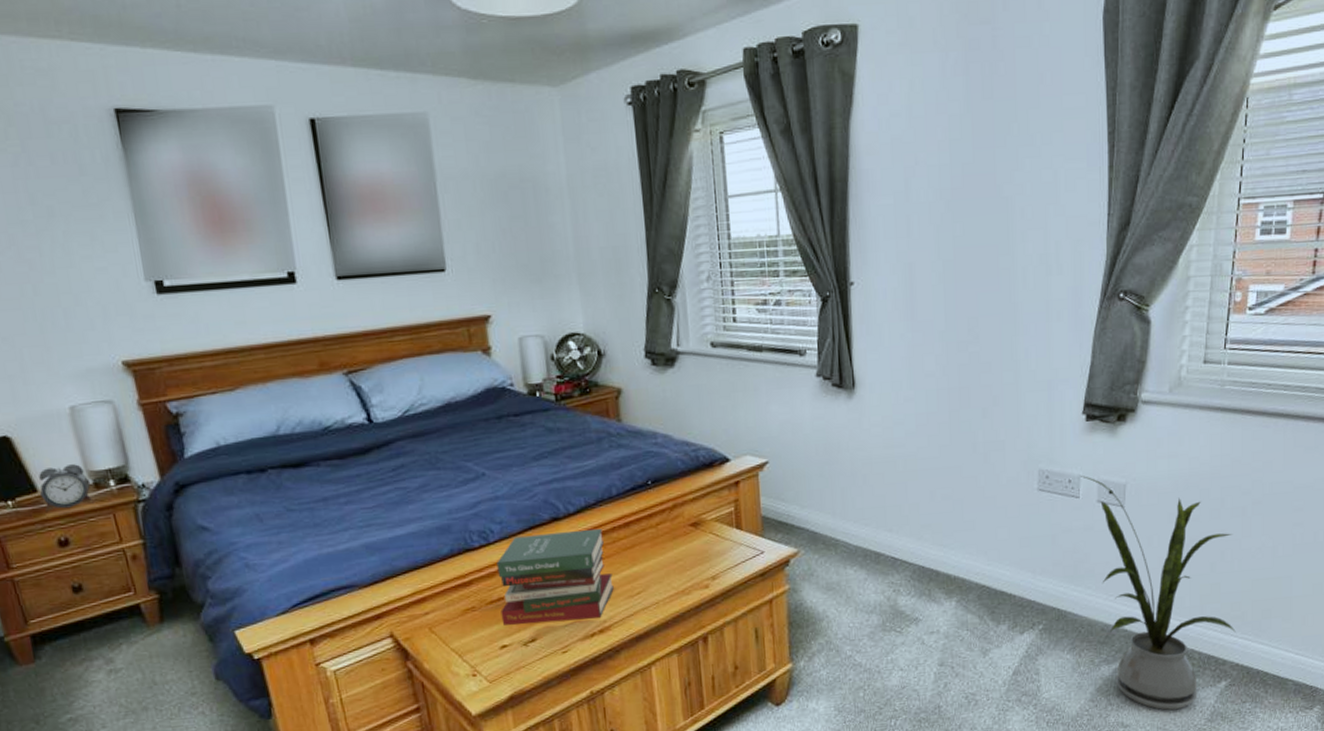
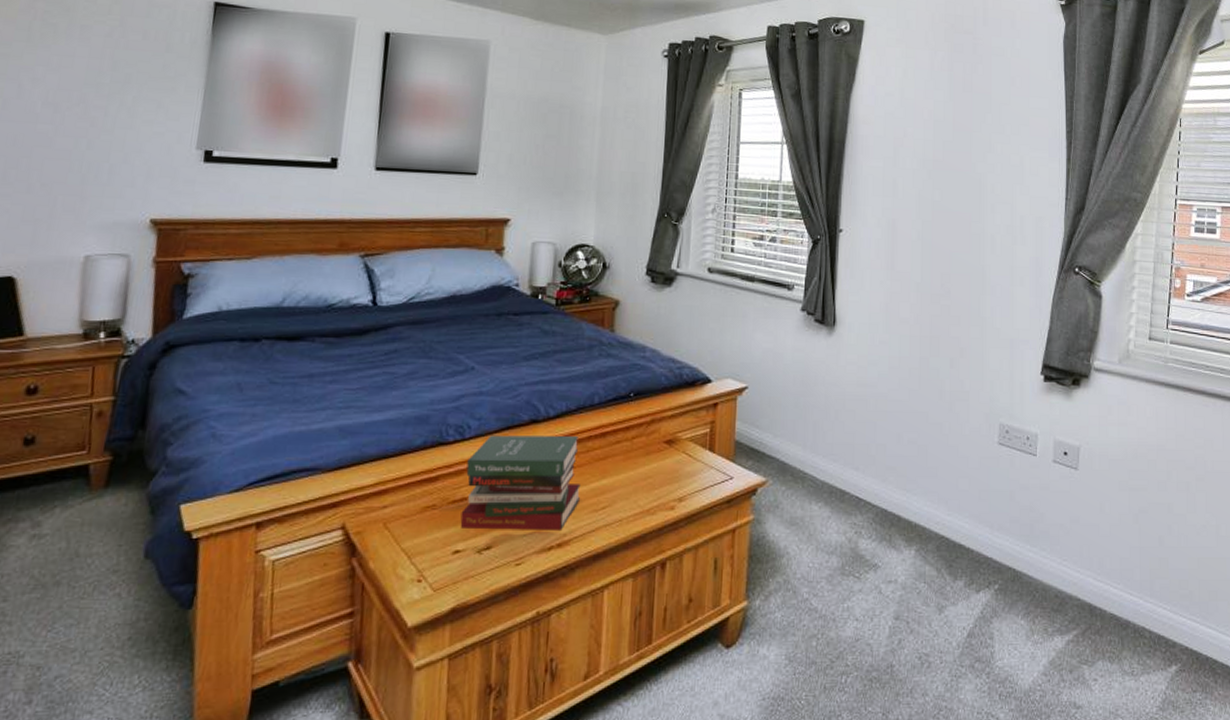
alarm clock: present [39,464,94,514] -> none [24,312,81,359]
house plant: present [1081,476,1236,710] -> none [1038,434,1184,693]

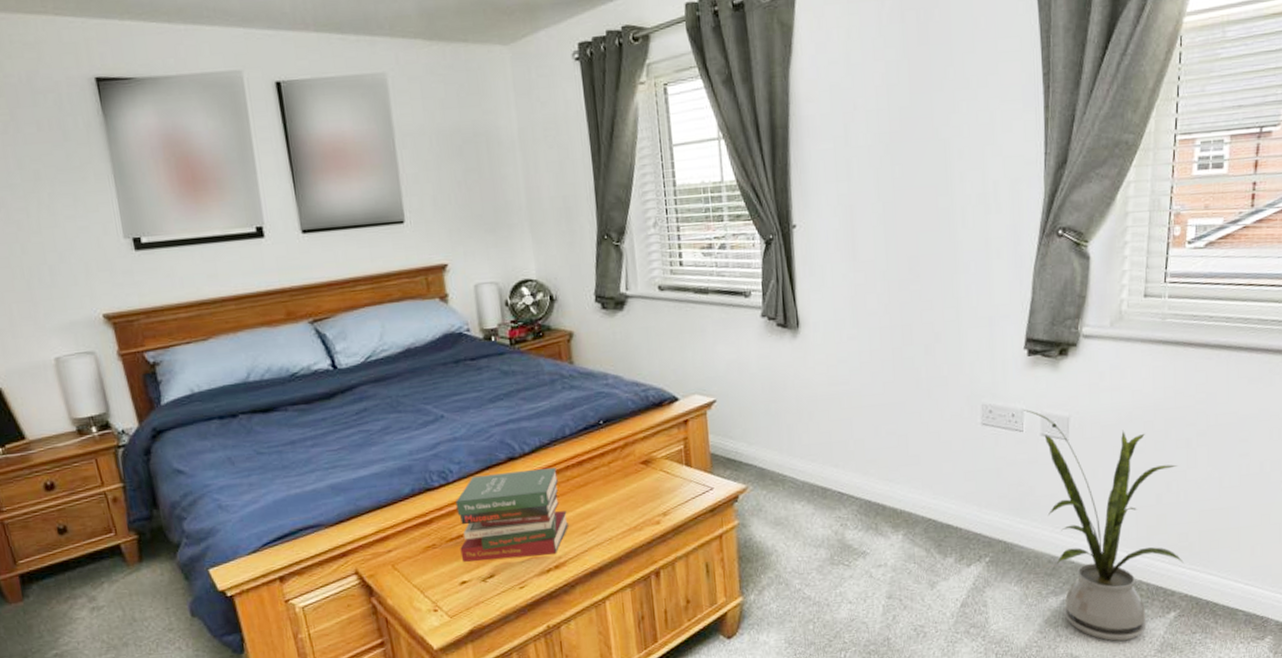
house plant: none [1038,434,1184,693] -> present [1024,410,1184,641]

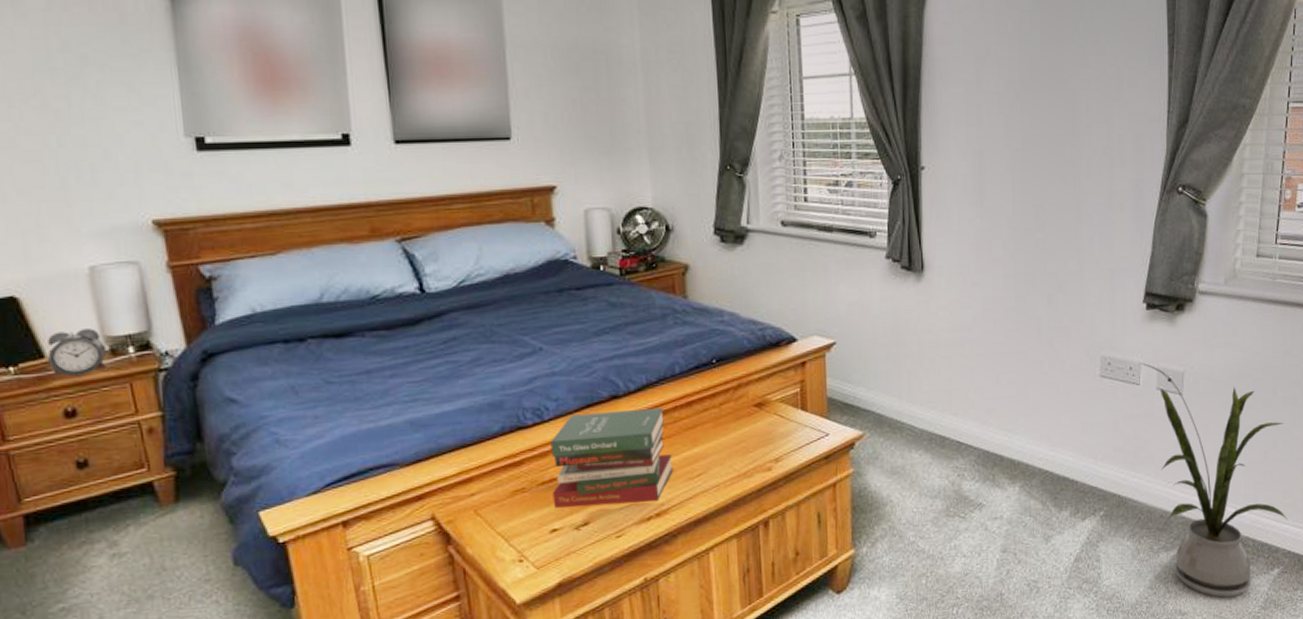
alarm clock: none [26,412,78,459] -> present [47,328,109,382]

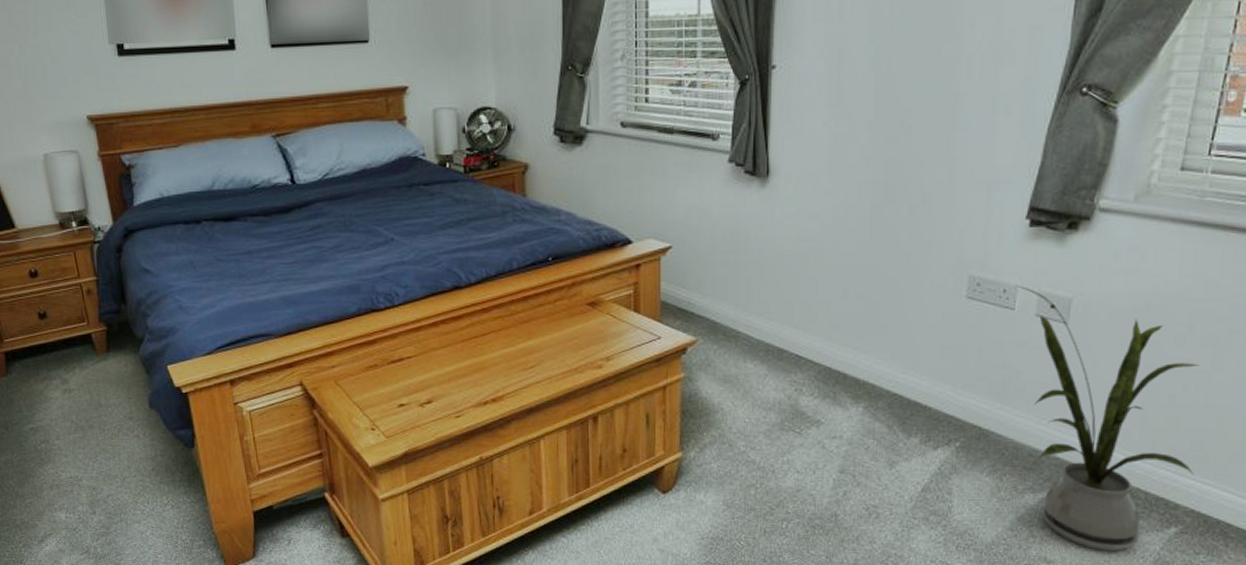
alarm clock: present [47,328,109,382] -> none [17,205,59,247]
books: present [550,407,673,509] -> none [400,300,509,388]

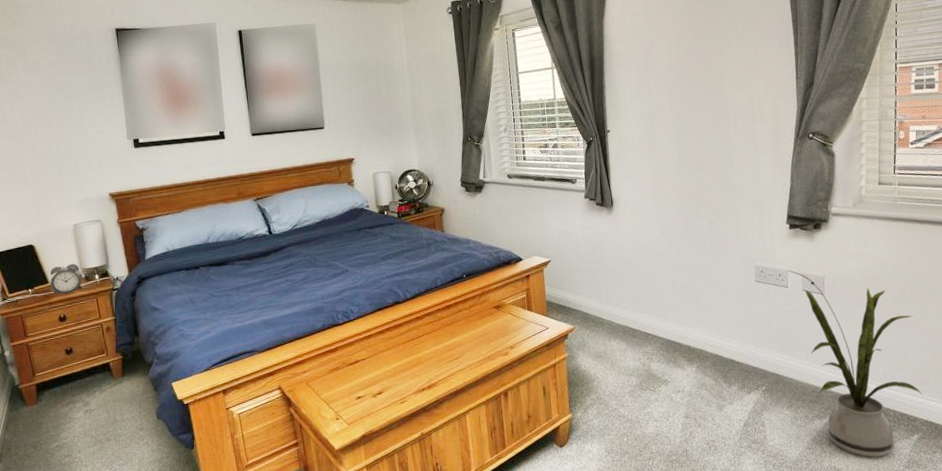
alarm clock: none [17,205,59,247] -> present [50,264,84,298]

